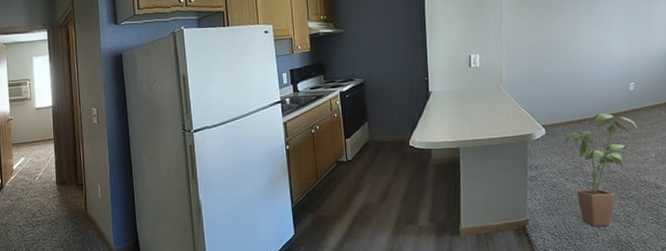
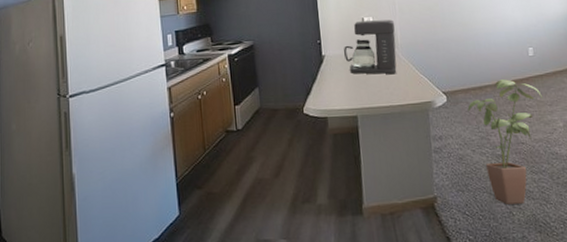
coffee maker: none [450,56,501,109] -> present [344,19,397,74]

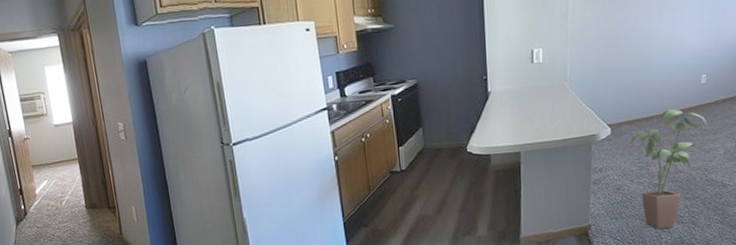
coffee maker: present [344,19,397,74] -> none [511,50,566,110]

